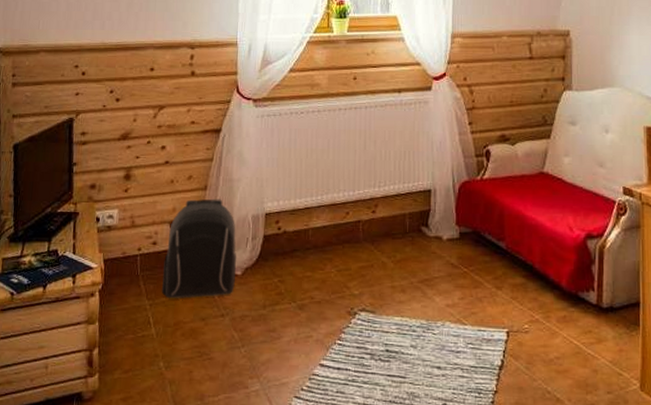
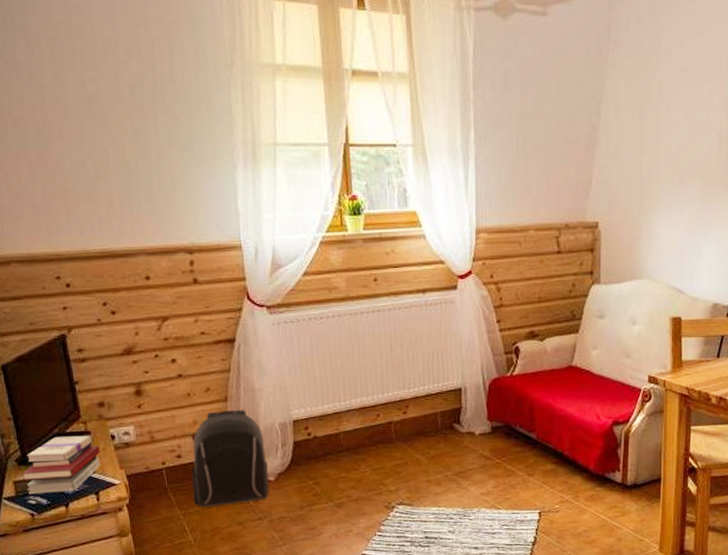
books: none [11,215,85,274] -> present [22,435,101,495]

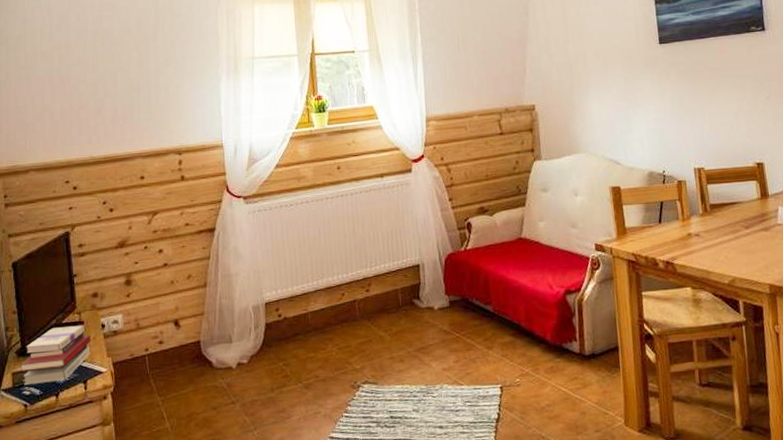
backpack: present [191,409,269,507] -> none [171,294,242,392]

